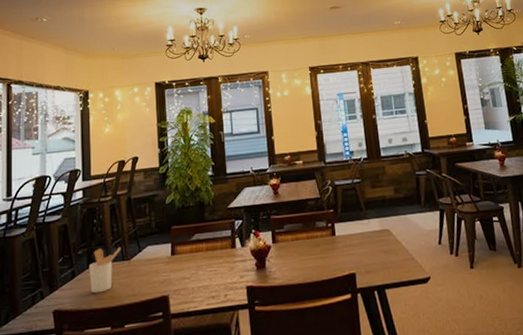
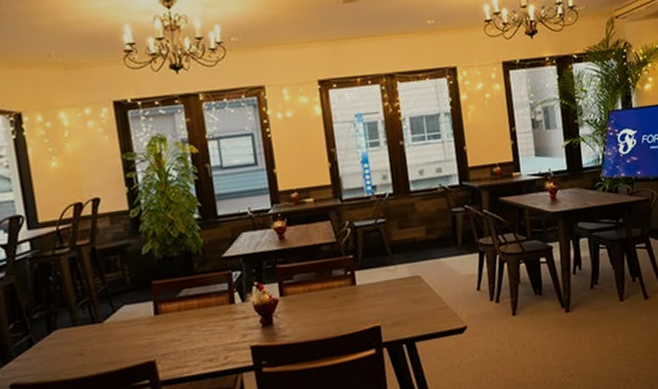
utensil holder: present [89,247,121,294] -> none [50,308,89,363]

